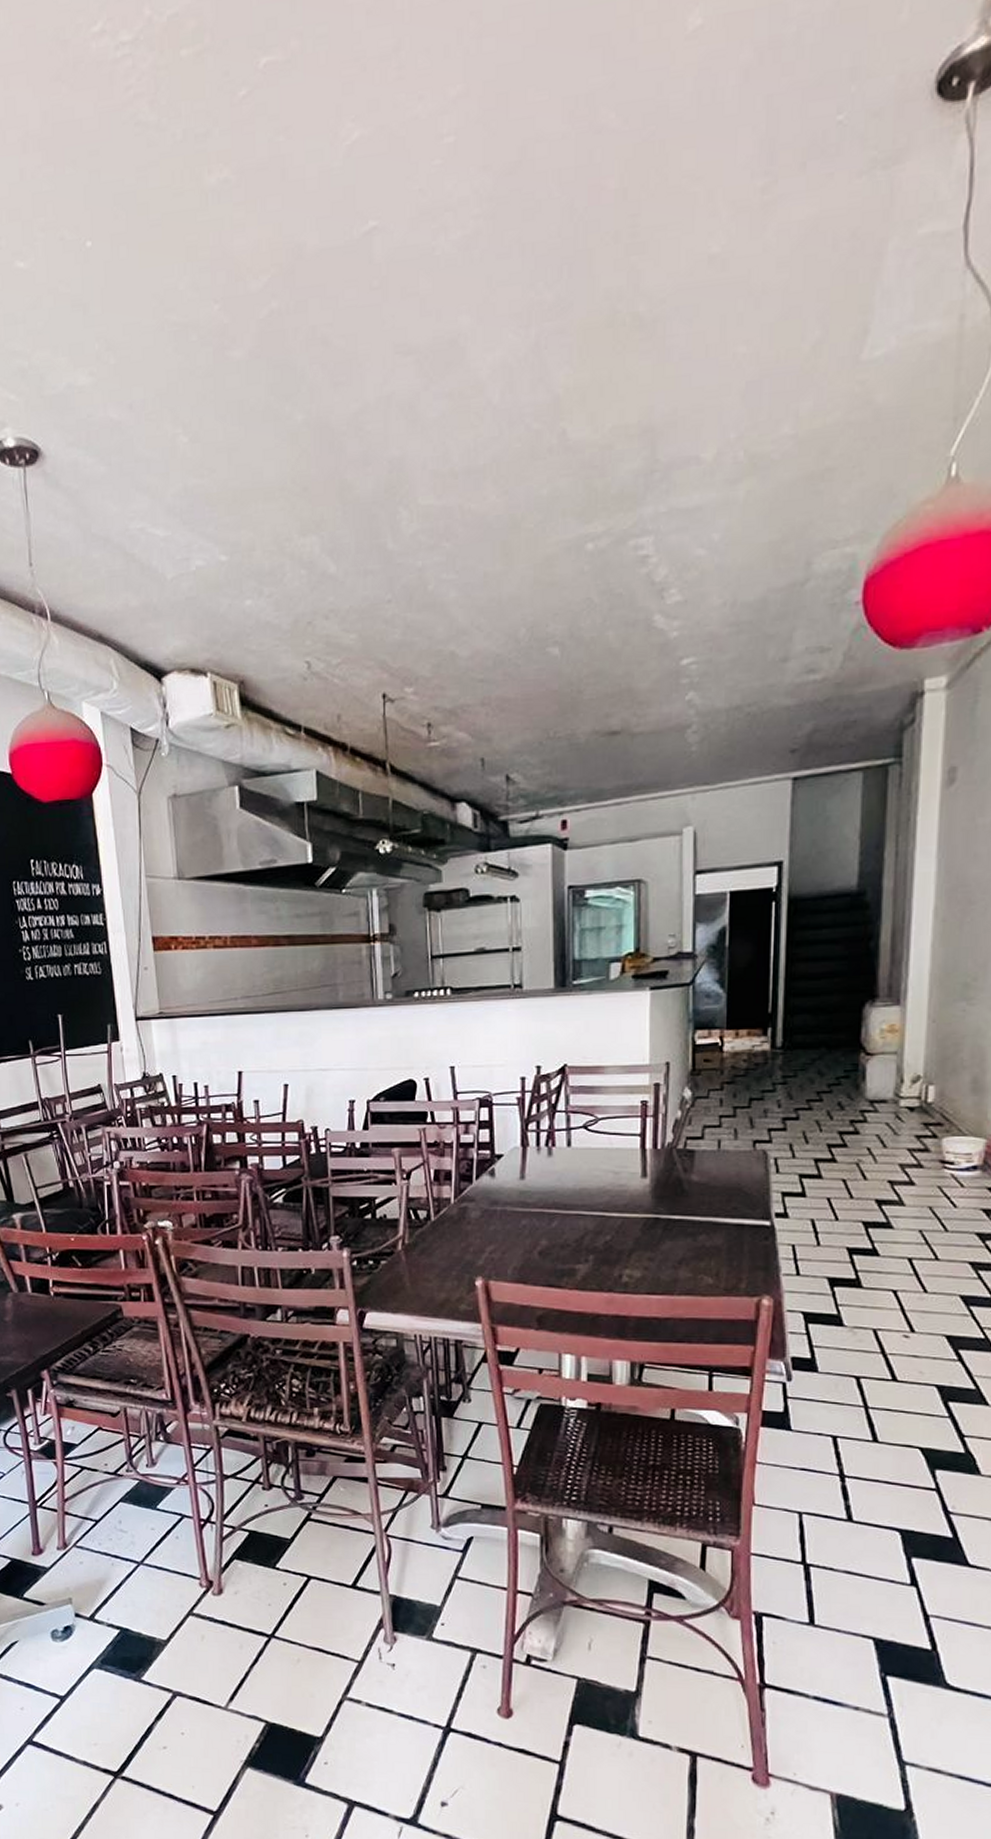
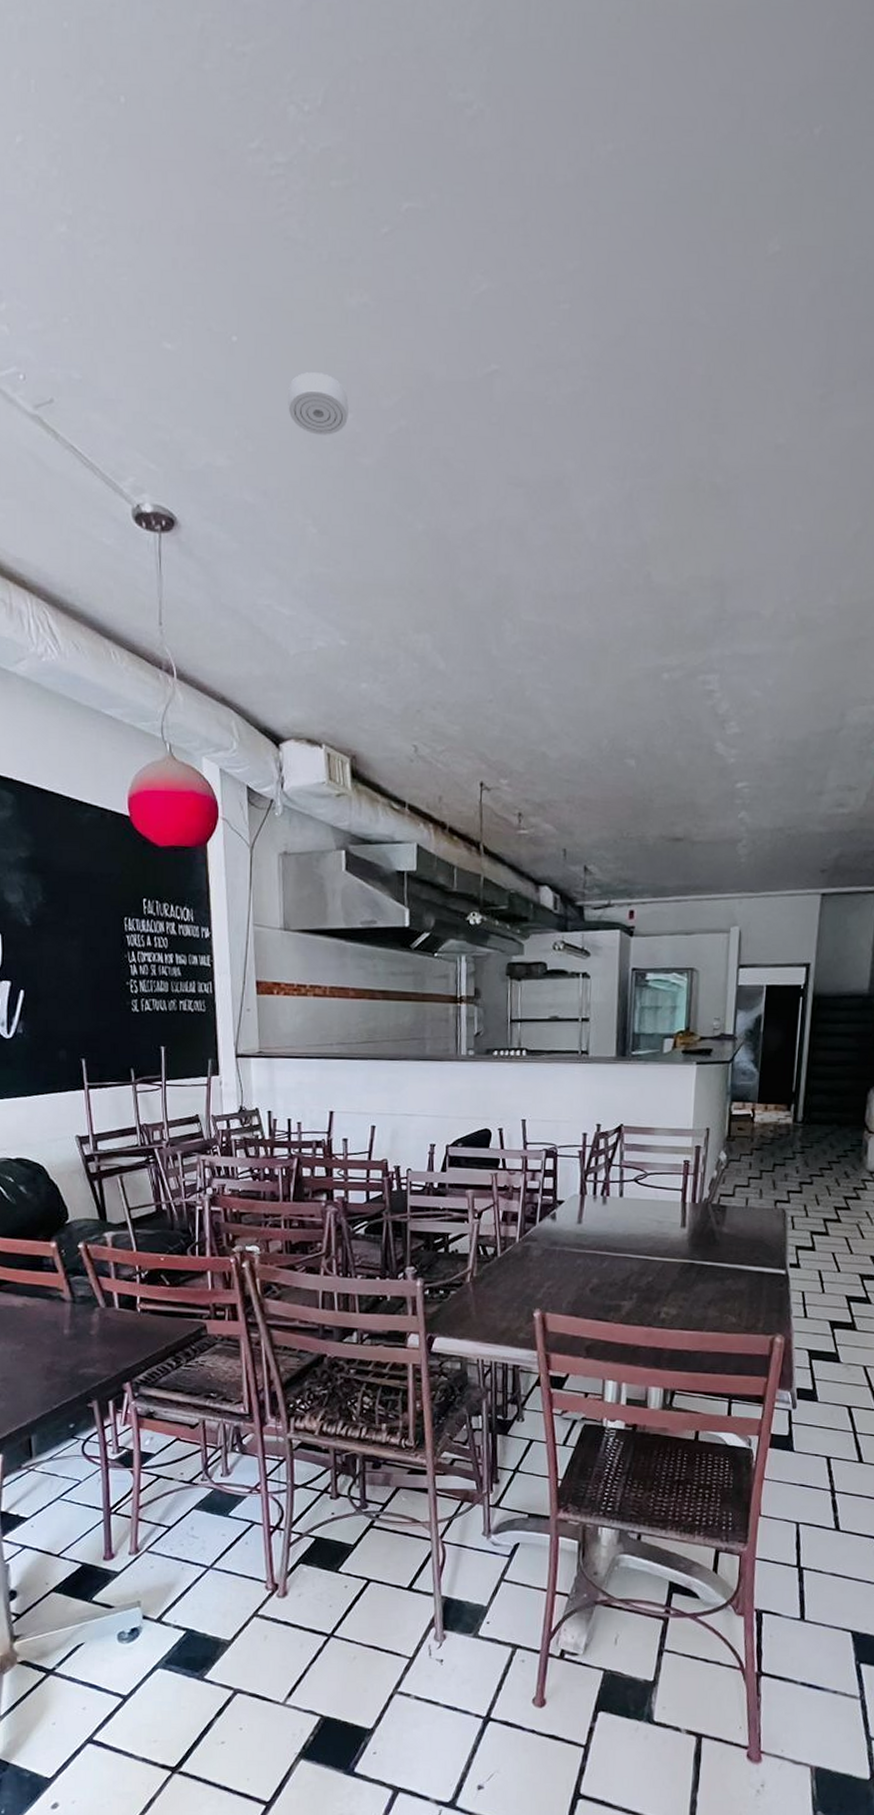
smoke detector: none [147,264,215,334] -> present [287,372,349,435]

